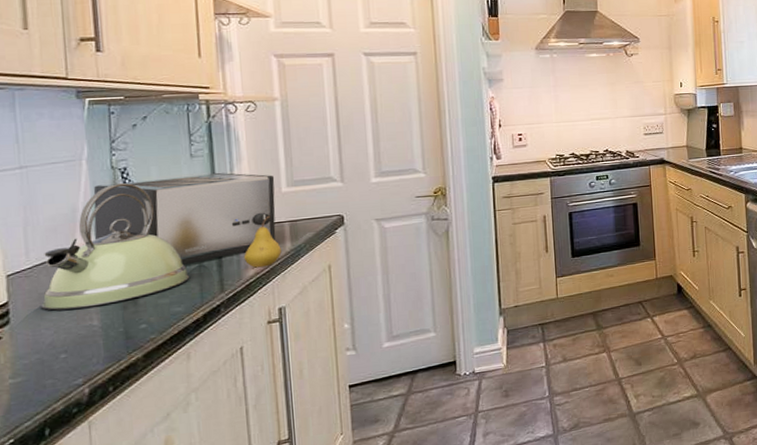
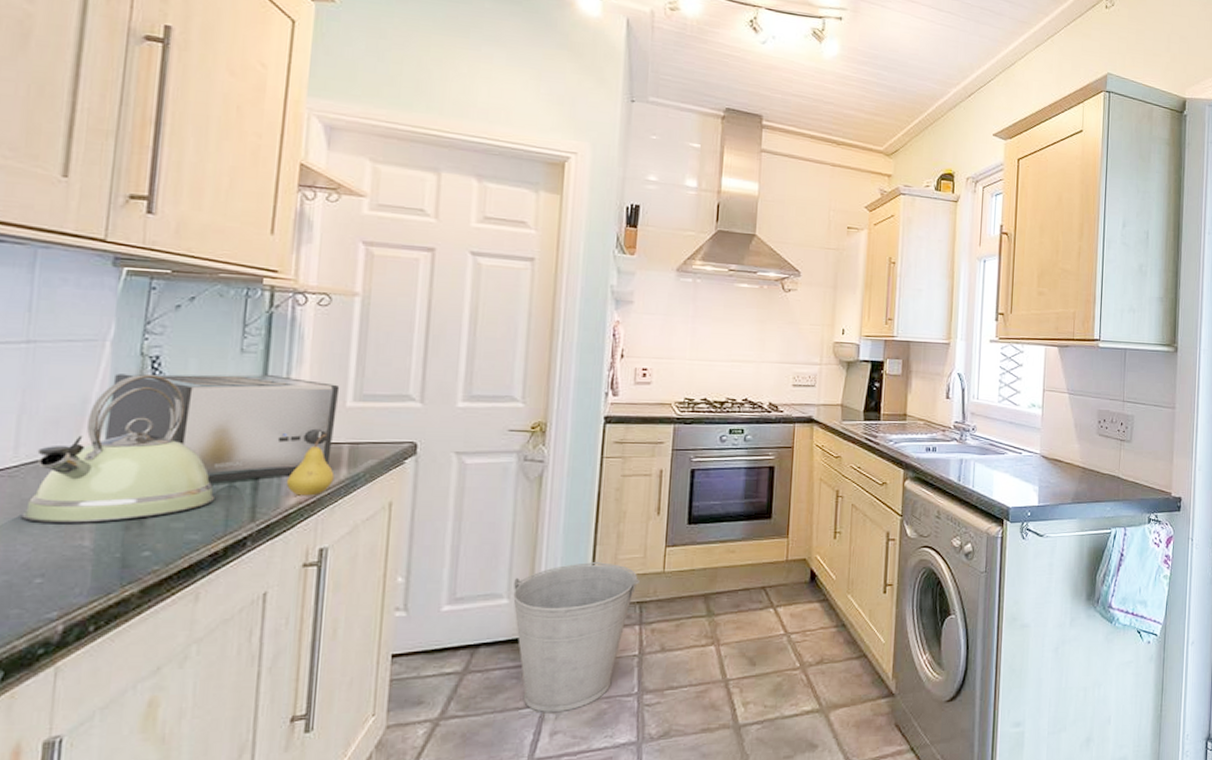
bucket: none [438,295,539,419] -> present [513,561,640,713]

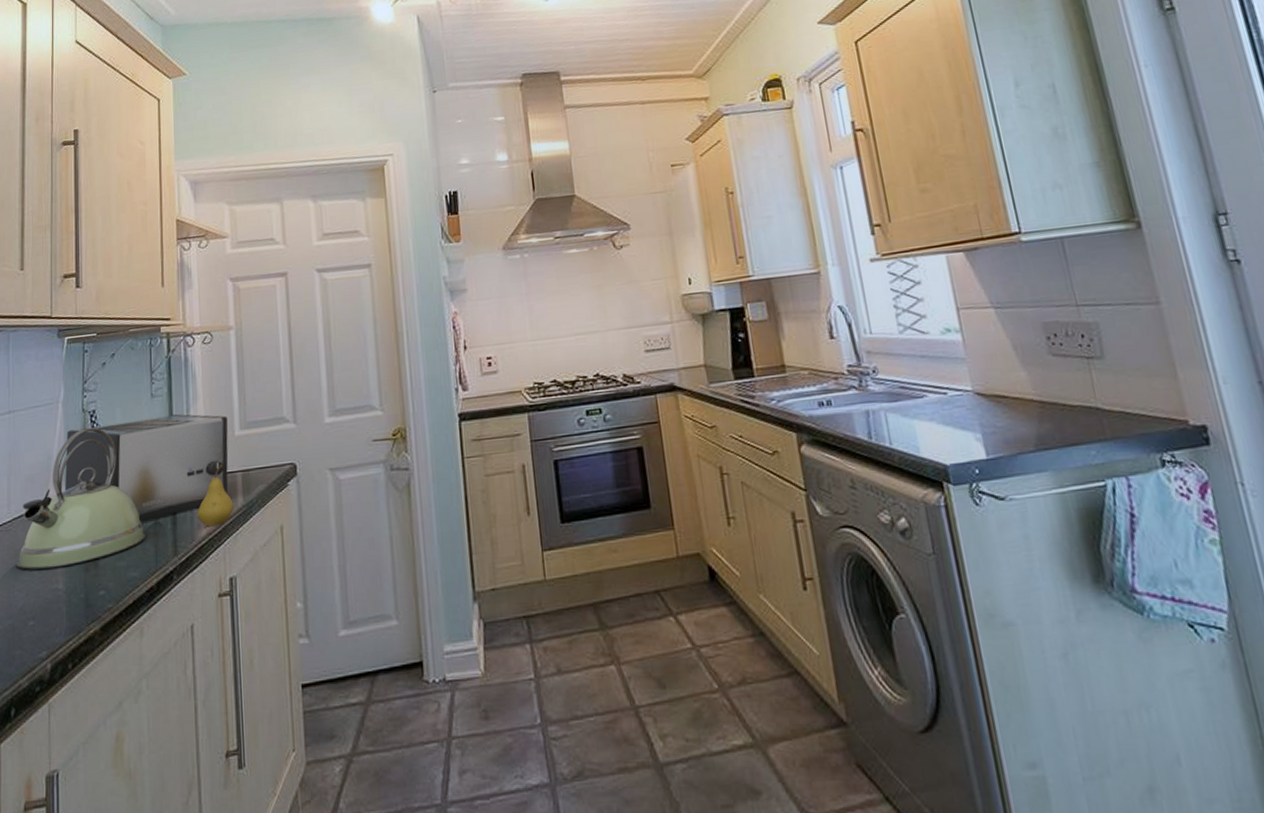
bucket: present [513,561,640,713] -> none [400,572,522,749]

